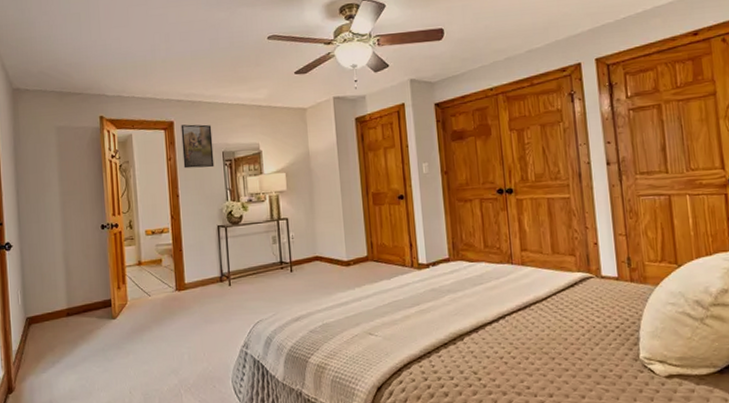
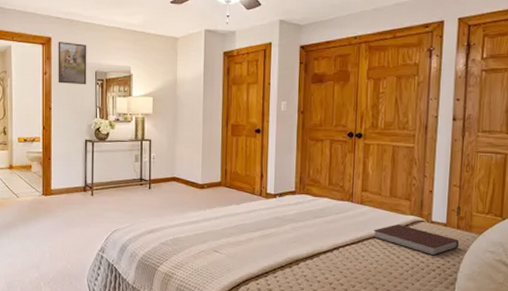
notebook: none [540,282,635,315] -> present [373,224,459,256]

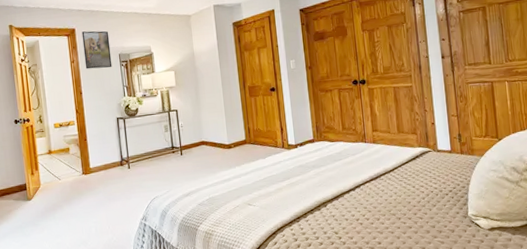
notebook: present [373,224,459,256] -> none [388,156,465,181]

